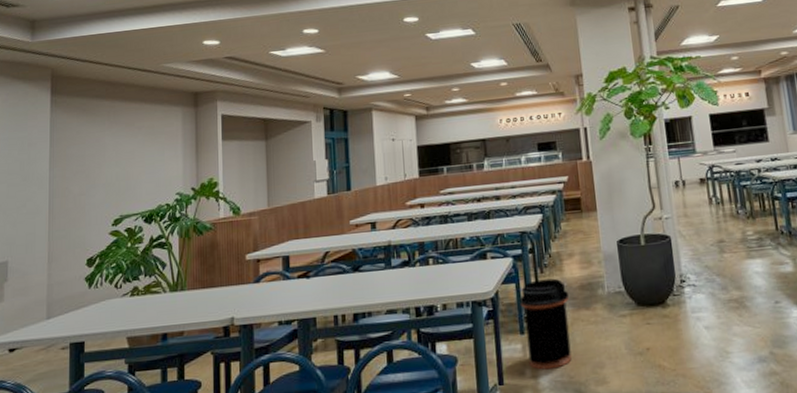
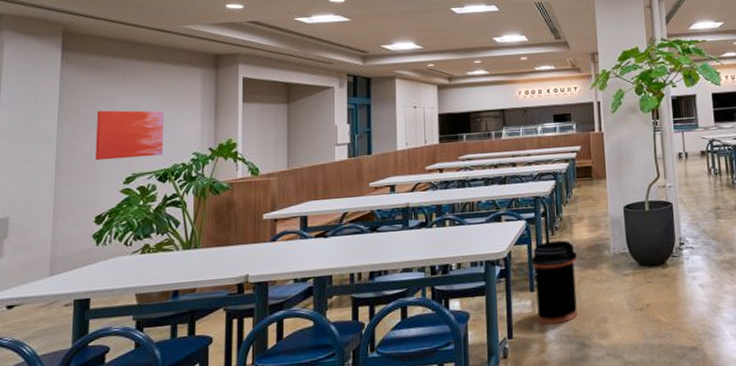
wall art: none [84,151,148,203] -> present [94,110,164,161]

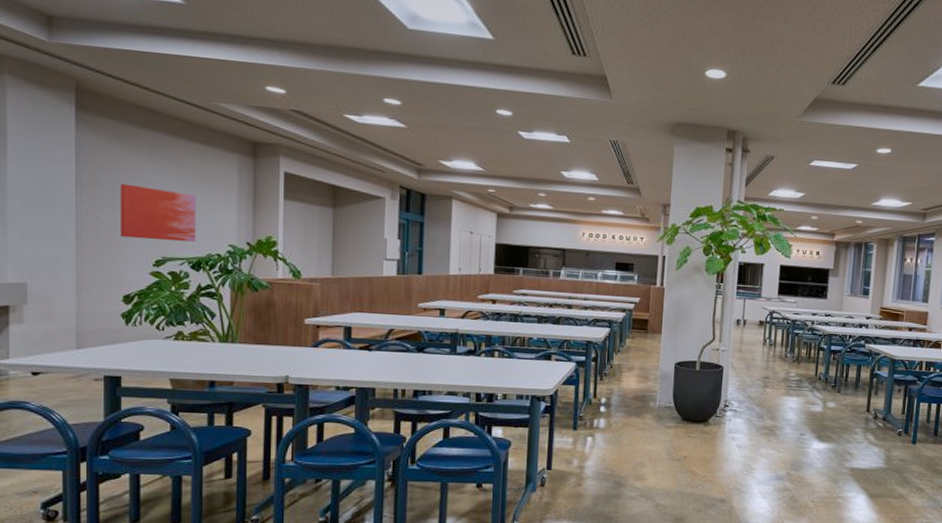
trash can: present [531,240,578,325] -> none [577,385,624,463]

